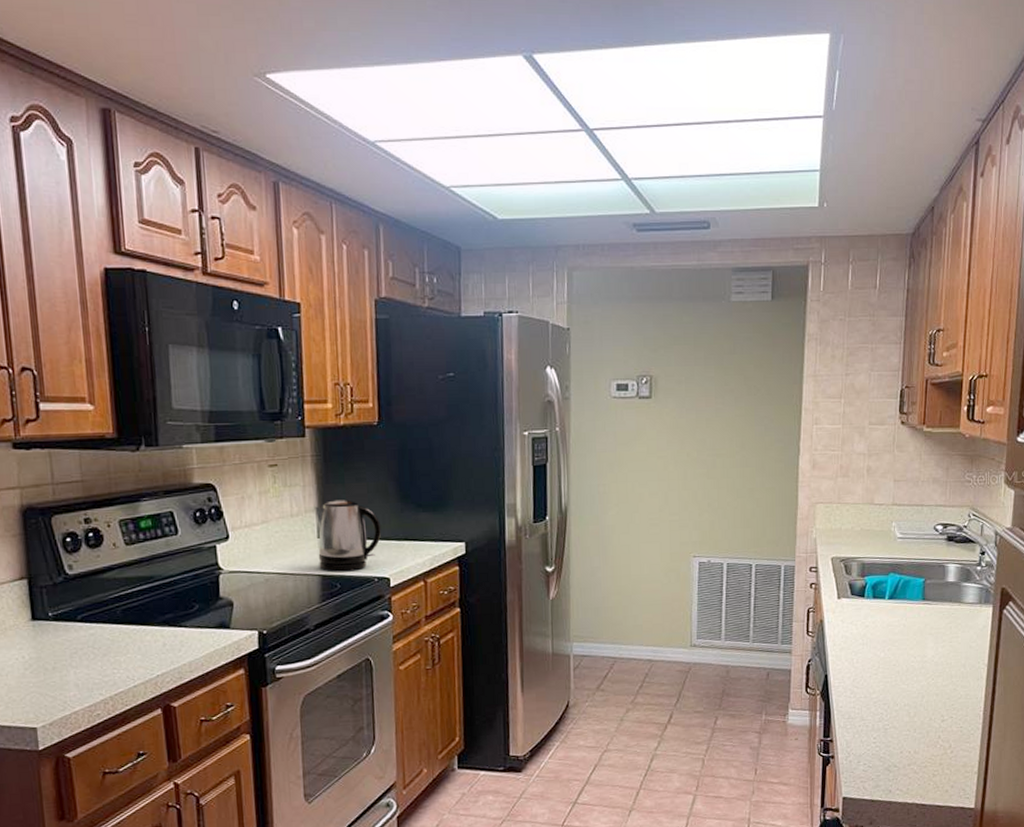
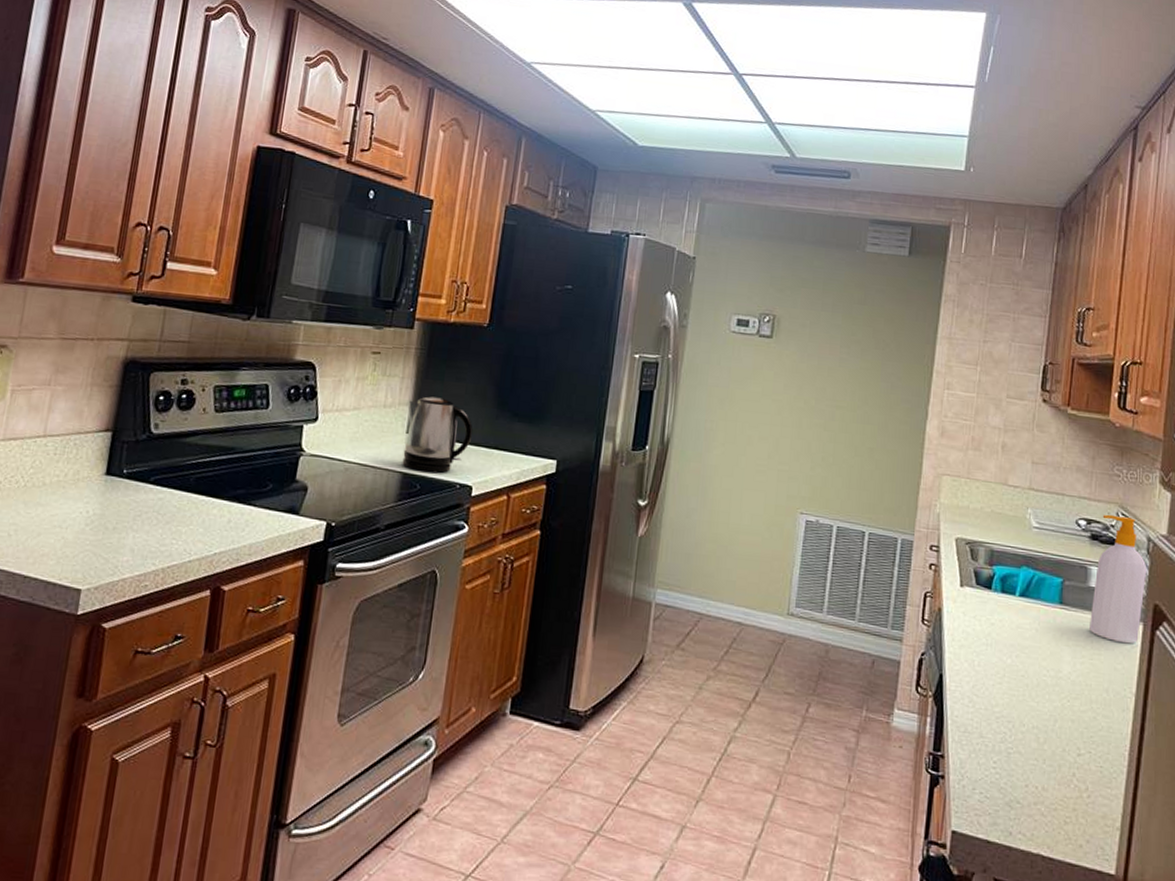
soap bottle: none [948,516,995,625] -> present [1089,514,1147,644]

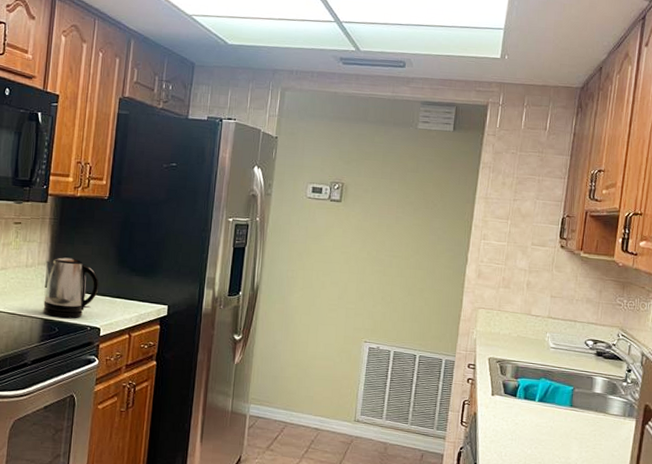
soap bottle: present [1089,514,1147,644] -> none [593,335,641,436]

